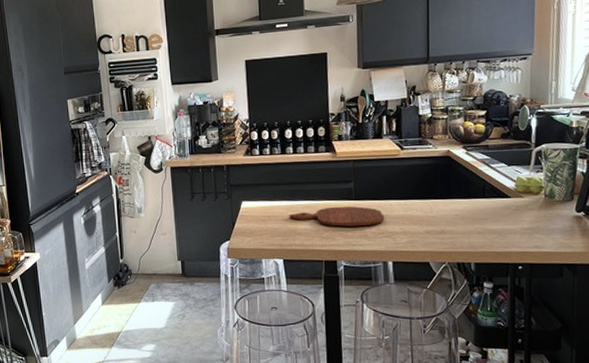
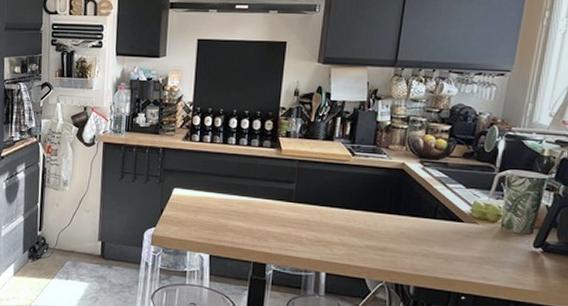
cutting board: present [289,206,385,227] -> none [222,206,324,232]

